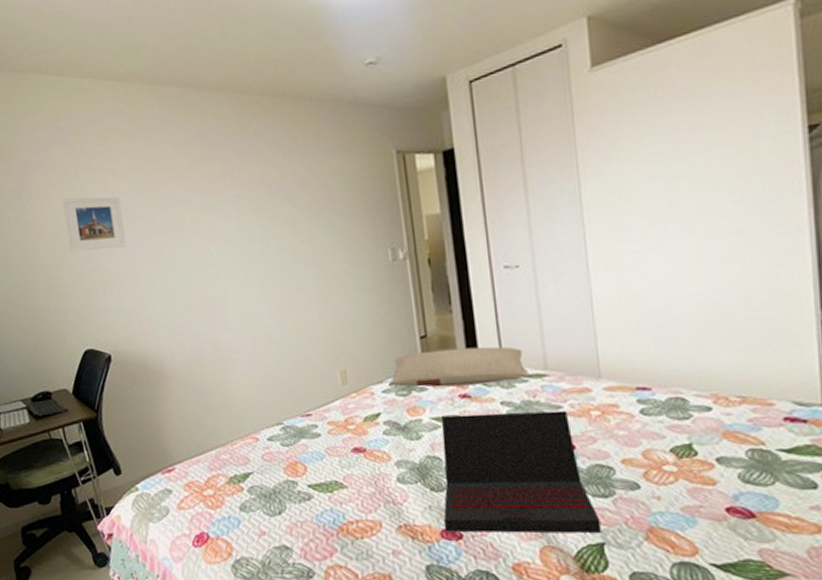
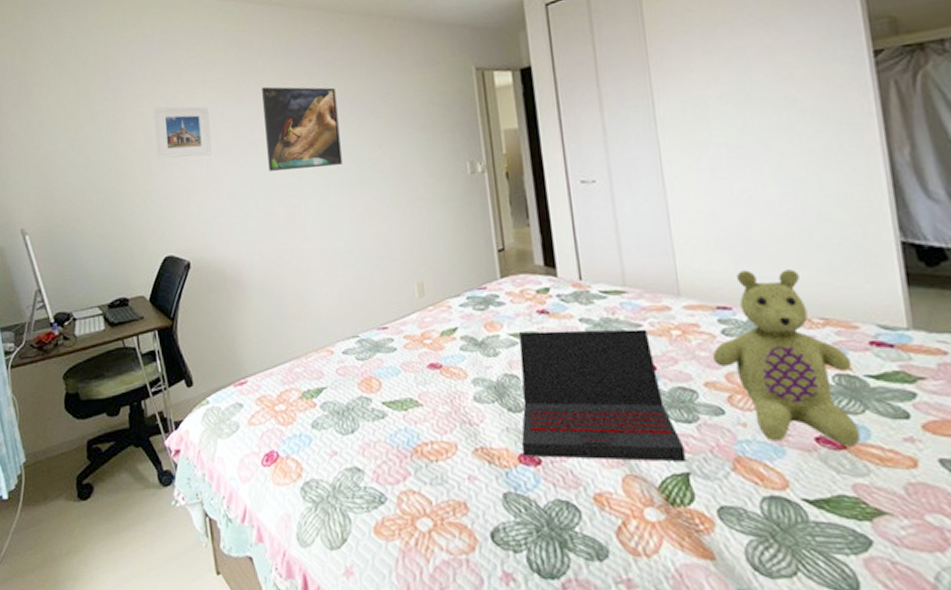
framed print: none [174,174,261,262] -> present [262,86,342,171]
pillow: present [389,346,530,387] -> none [466,261,608,302]
stuffed bear: none [630,350,769,515] -> present [712,269,861,446]

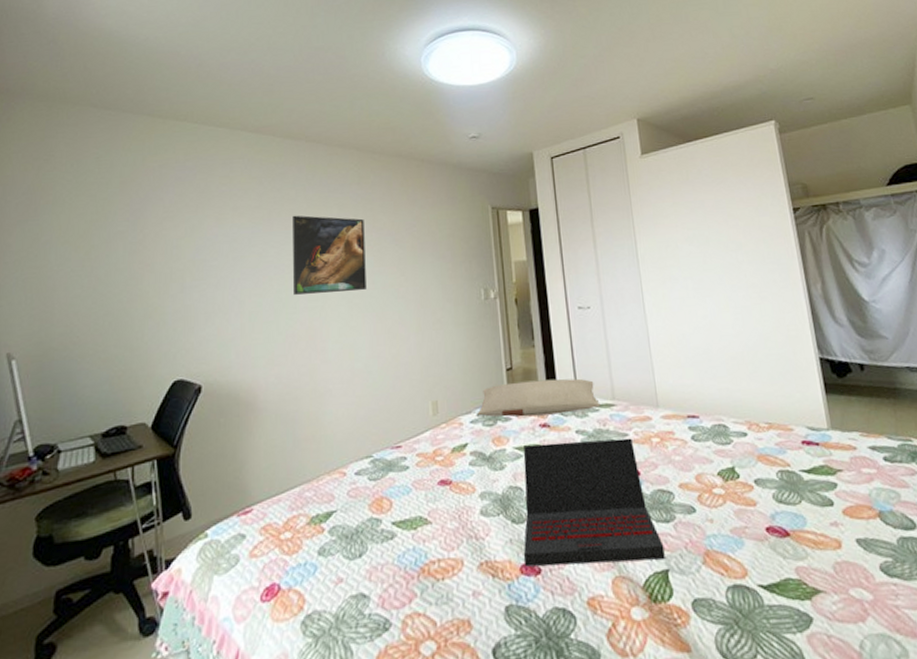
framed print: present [153,106,212,159] -> none [177,230,236,281]
pillow: none [466,261,608,302] -> present [477,378,600,417]
stuffed bear: present [712,269,861,446] -> none [684,382,800,534]

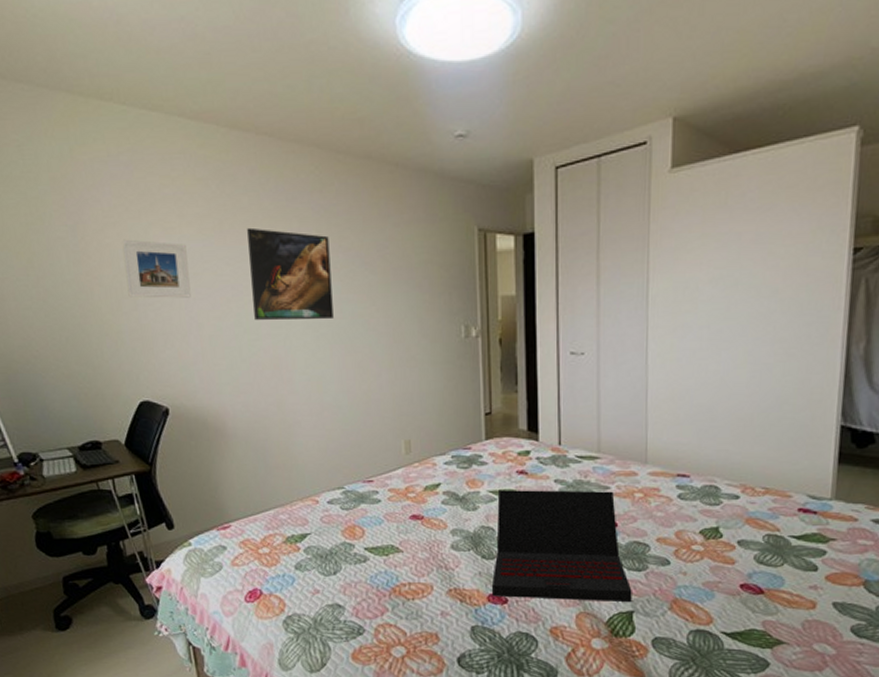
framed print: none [177,230,236,281] -> present [122,239,191,298]
pillow: present [477,378,600,417] -> none [451,427,584,463]

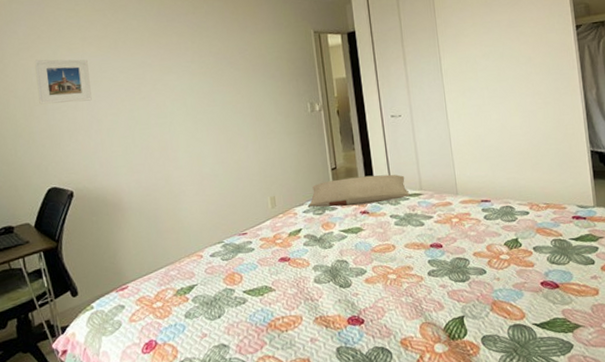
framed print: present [247,227,334,320] -> none [137,43,208,113]
pillow: none [451,427,584,463] -> present [308,174,410,208]
laptop: present [491,490,632,602] -> none [347,219,461,319]

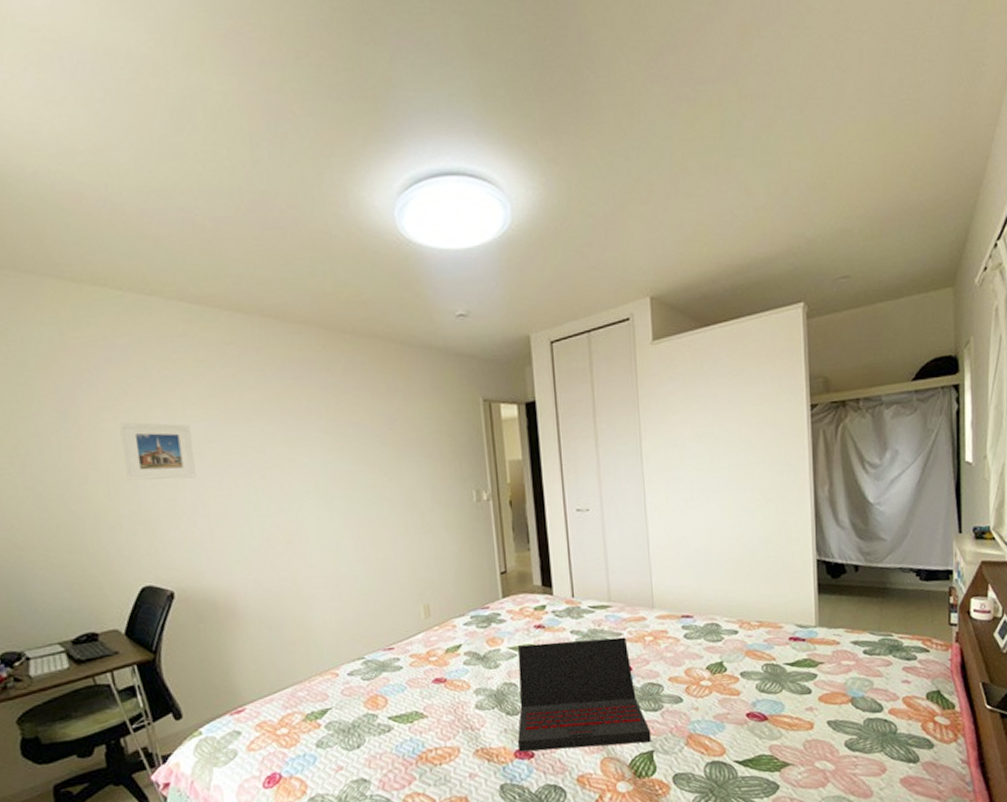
pillow: present [308,174,410,208] -> none [470,581,596,619]
laptop: none [347,219,461,319] -> present [517,637,651,752]

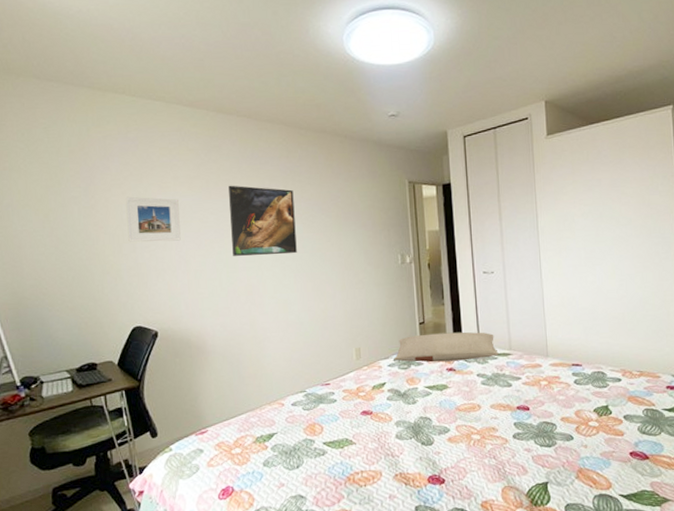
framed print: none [254,406,346,496] -> present [228,185,297,256]
pillow: none [470,581,596,619] -> present [394,332,499,362]
laptop: present [517,637,651,752] -> none [430,381,546,478]

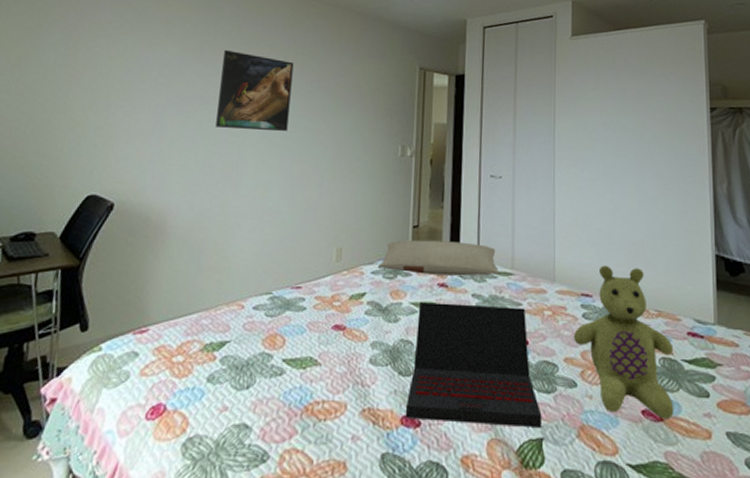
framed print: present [126,196,181,242] -> none [103,49,167,103]
laptop: none [430,381,546,478] -> present [405,302,542,427]
stuffed bear: none [567,337,657,457] -> present [573,265,674,419]

